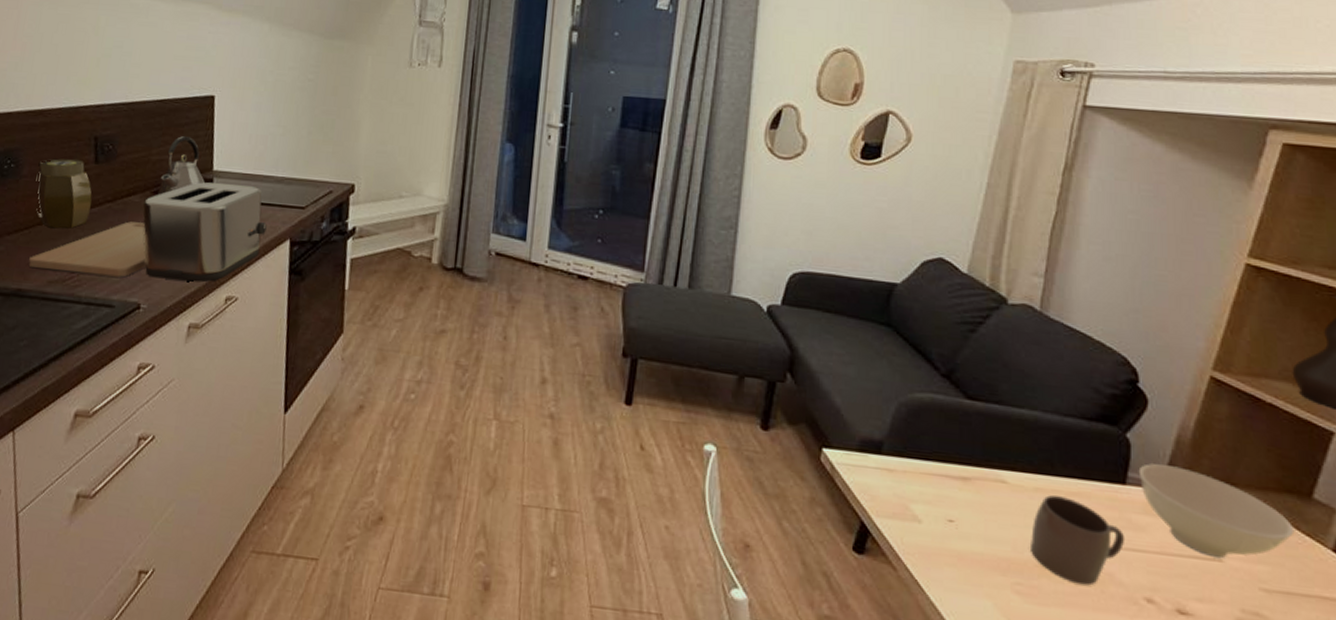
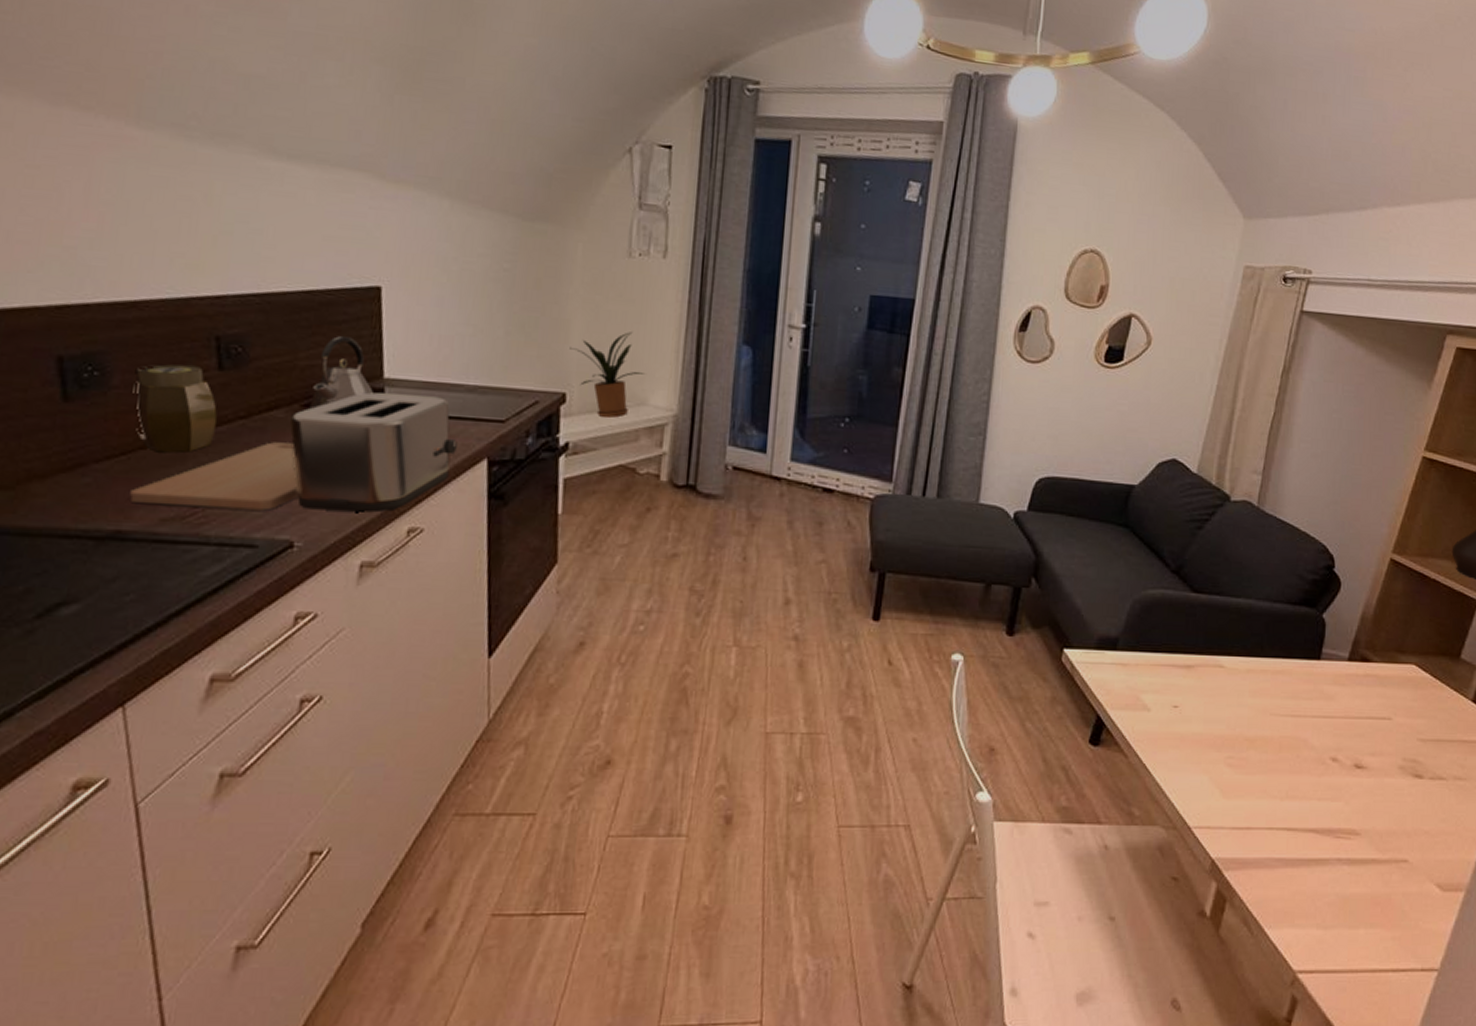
house plant: none [359,131,420,206] -> present [569,332,644,418]
mug: present [1031,495,1125,585] -> none [1242,675,1318,752]
bowl: present [1138,463,1295,558] -> none [1330,639,1446,716]

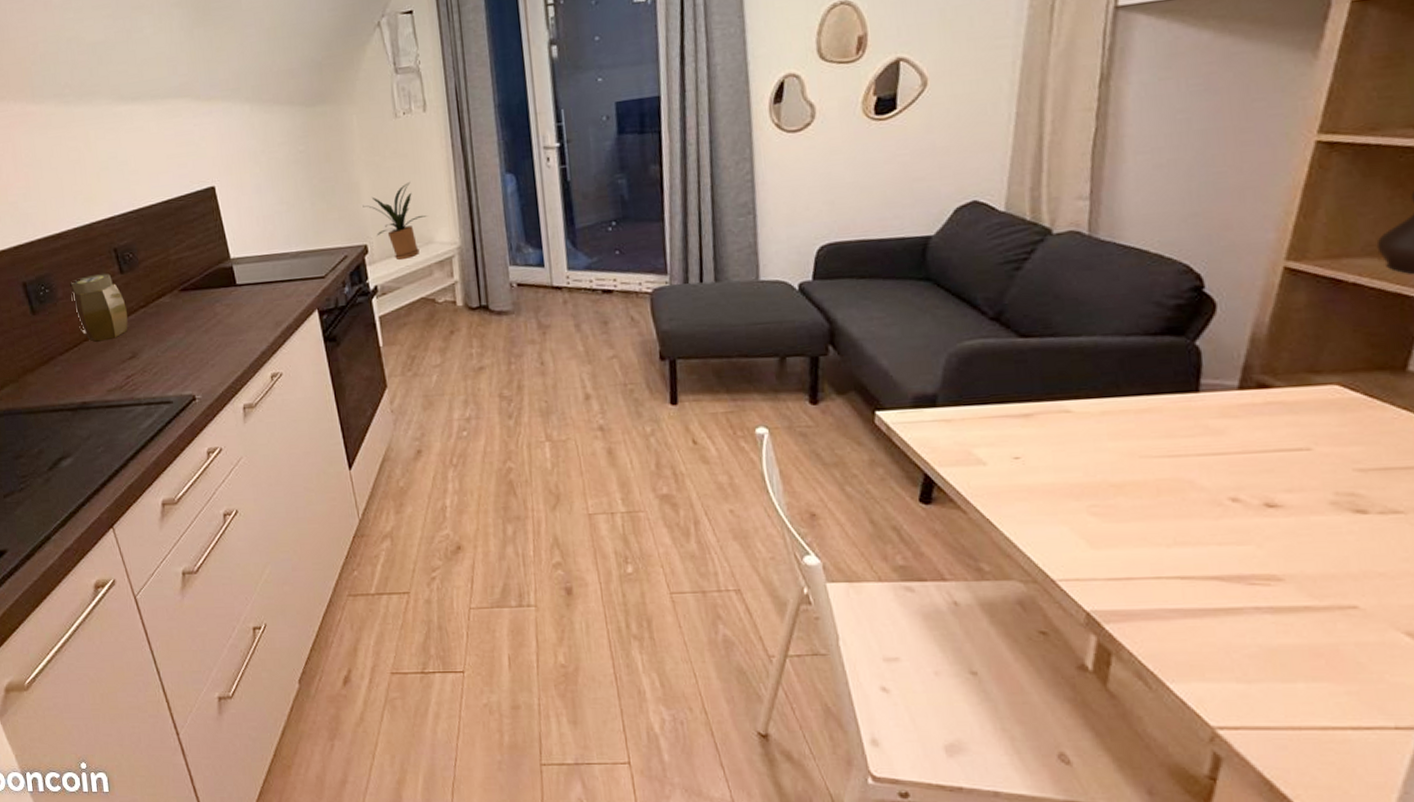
cutting board: present [130,442,298,511] -> none [85,320,191,380]
toaster: present [289,392,457,513] -> none [173,266,294,369]
kettle: present [309,336,373,410] -> none [184,231,226,293]

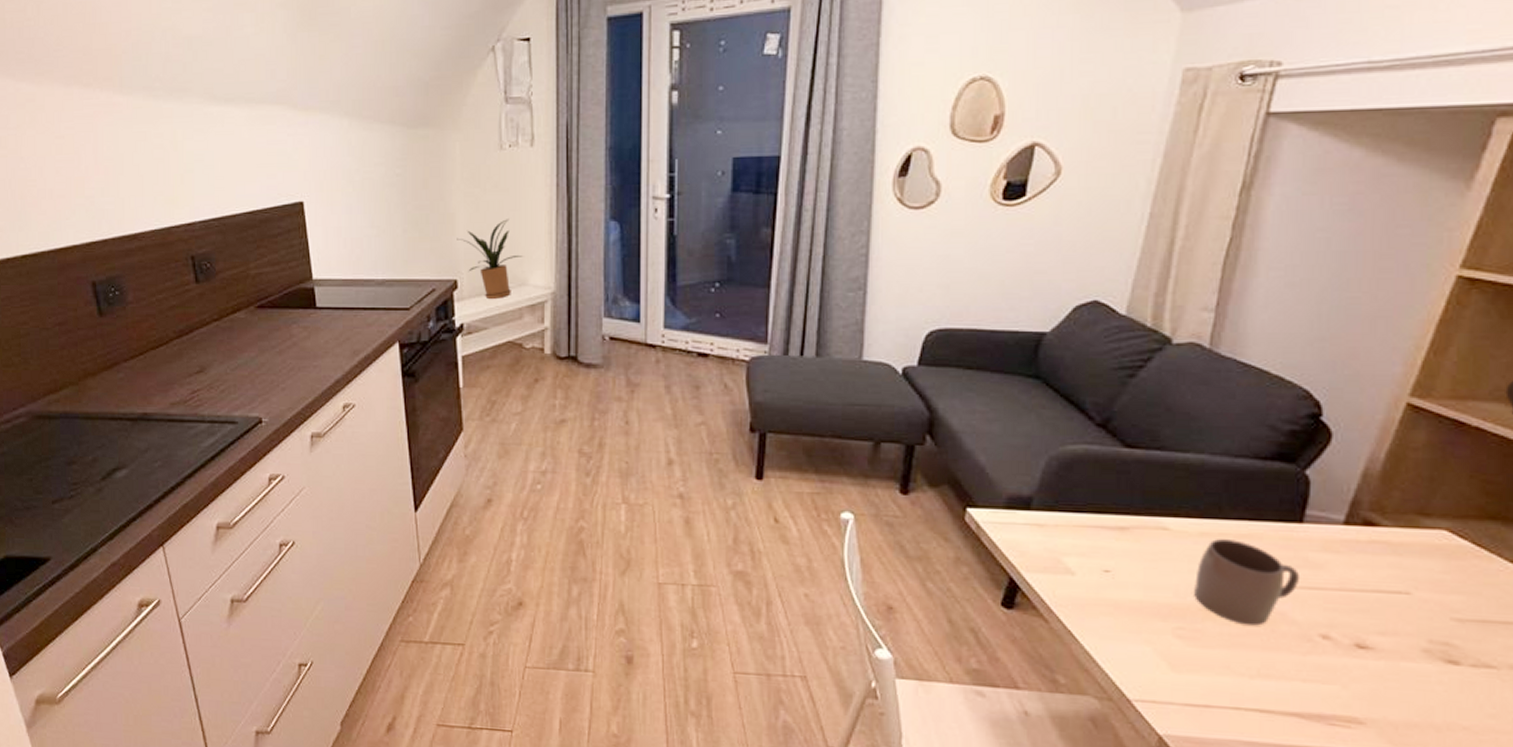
jar: present [71,273,128,342] -> none [142,280,199,352]
mug: none [1102,415,1204,496] -> present [1194,539,1301,626]

